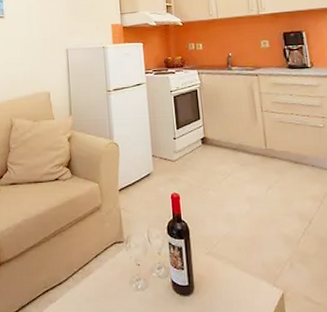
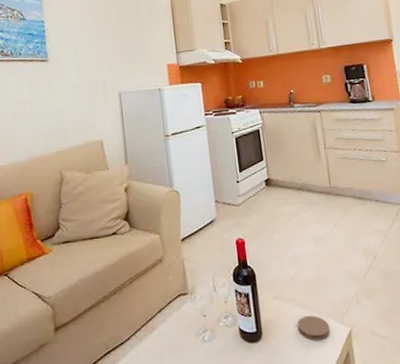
coaster: none [230,274,263,300] -> present [298,315,331,340]

